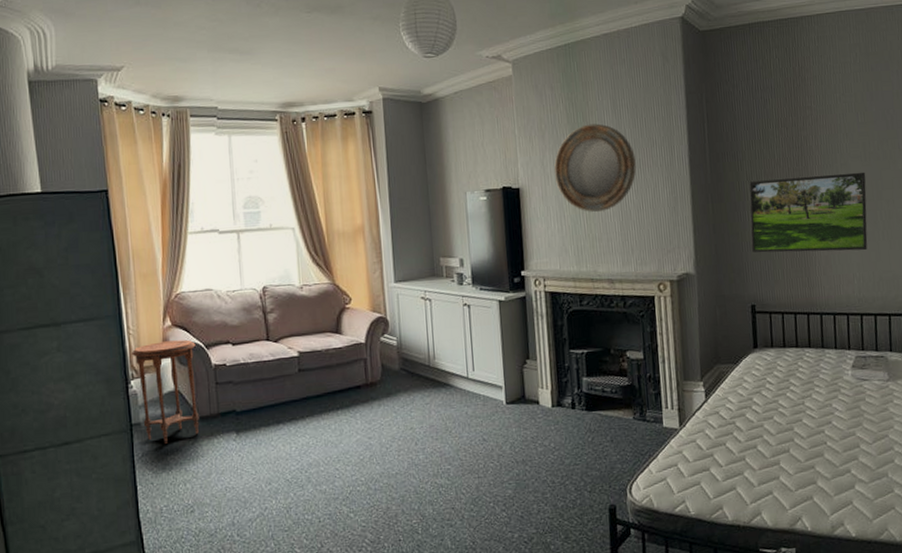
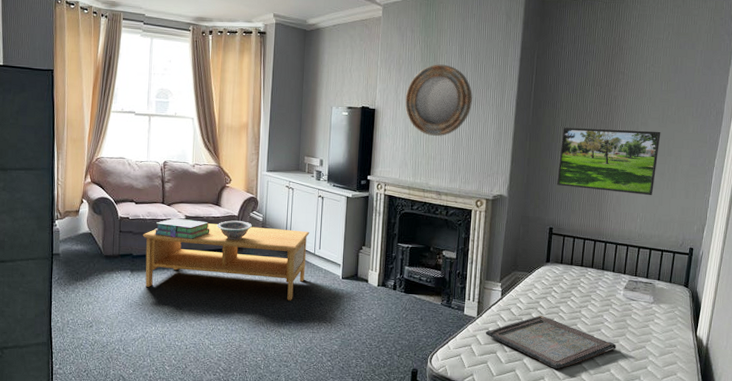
side table: present [131,339,200,445] -> none [58,193,108,273]
coffee table: none [246,350,459,450] -> present [142,223,310,301]
stack of books: none [260,355,332,382] -> present [154,218,210,239]
decorative bowl: none [340,348,385,375] -> present [217,220,252,240]
serving tray: none [692,414,854,480] -> present [485,315,617,369]

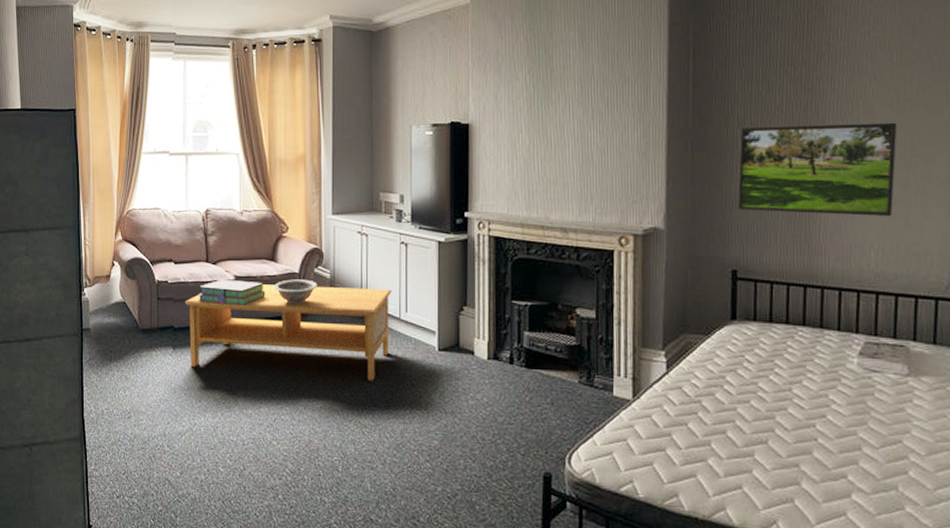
home mirror: present [405,64,473,136] -> none [509,57,604,153]
serving tray: present [485,315,617,369] -> none [646,395,854,474]

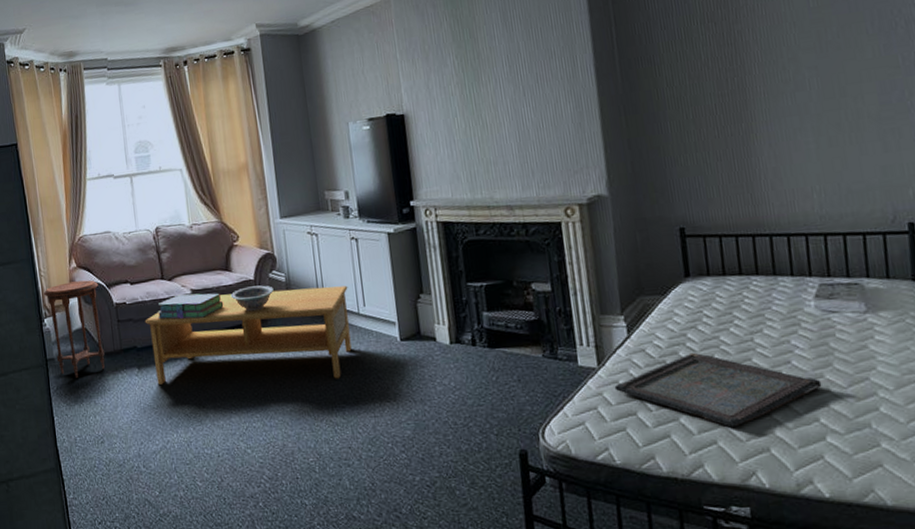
side table: none [86,254,142,352] -> present [43,280,105,379]
serving tray: none [646,395,854,474] -> present [614,352,822,428]
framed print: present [737,122,898,217] -> none [669,65,829,168]

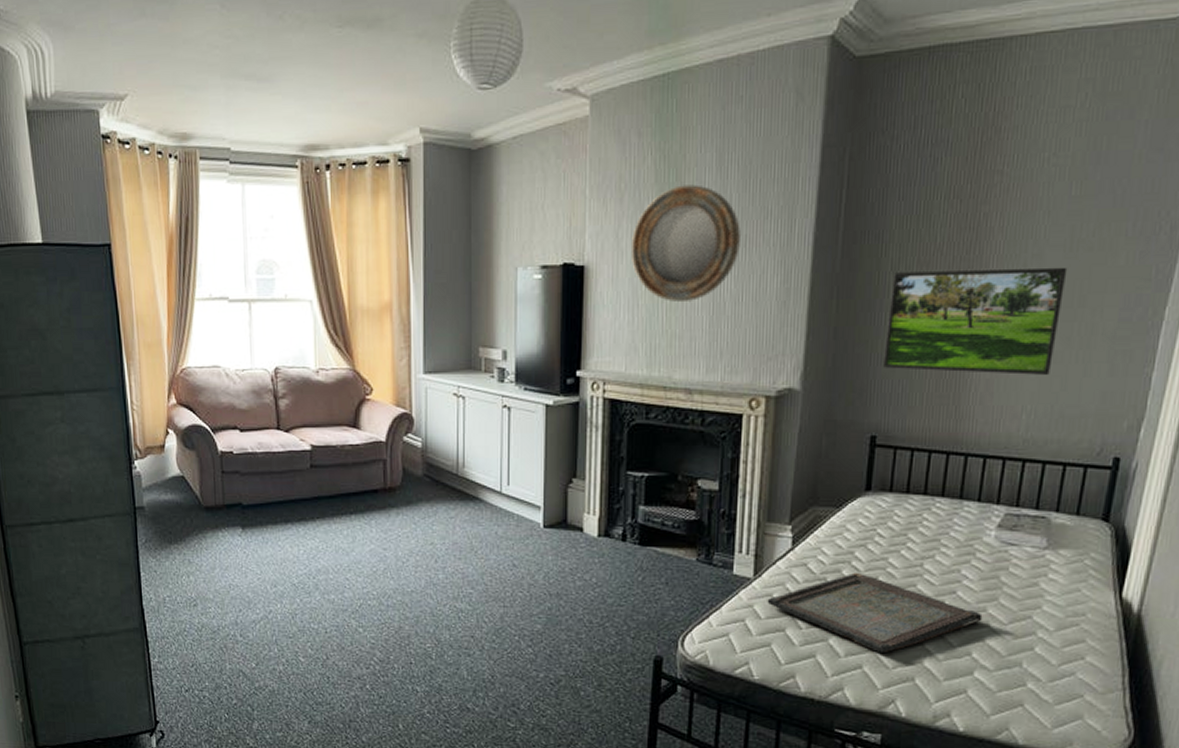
side table: present [43,280,105,379] -> none [134,421,204,533]
coffee table: present [144,285,352,385] -> none [253,455,492,562]
stack of books: present [157,293,224,319] -> none [269,449,348,479]
decorative bowl: present [230,285,274,312] -> none [356,449,407,478]
home mirror: none [440,39,534,135] -> present [632,184,742,302]
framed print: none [669,65,829,168] -> present [882,267,1068,376]

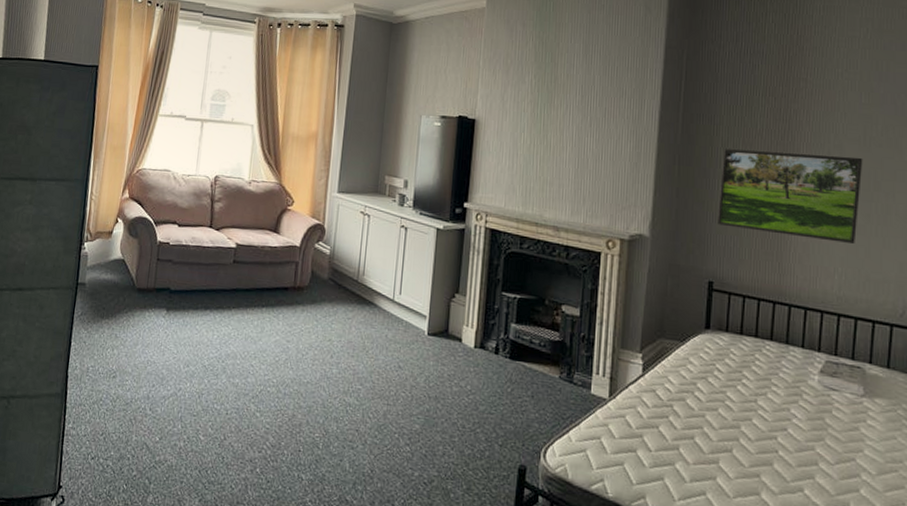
home mirror: present [632,184,742,302] -> none [514,65,602,155]
serving tray: present [767,572,983,653] -> none [620,402,812,482]

